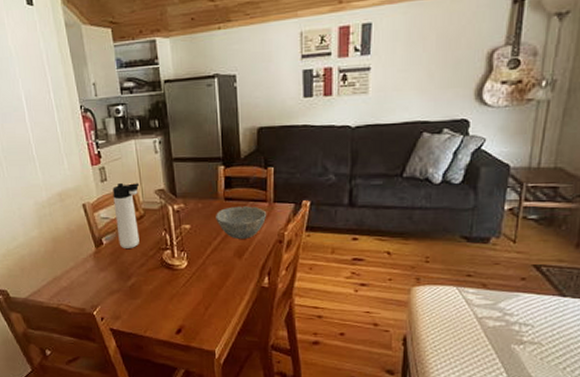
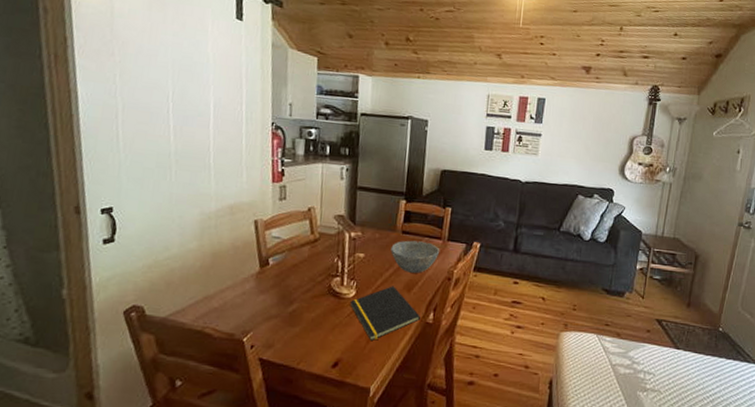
thermos bottle: present [112,182,140,248] -> none [287,203,320,272]
notepad: none [183,254,256,308] -> present [350,286,421,342]

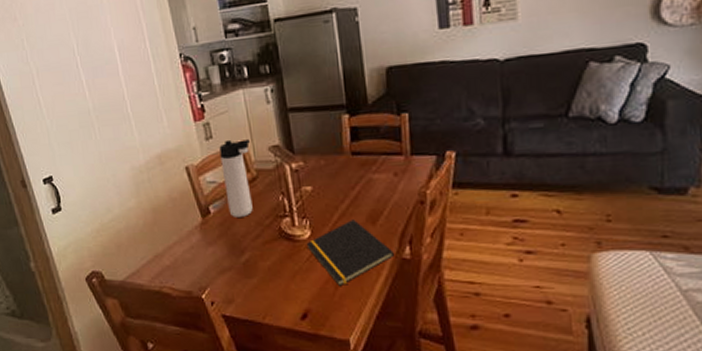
thermos bottle: none [287,203,320,272] -> present [219,139,253,217]
bowl: present [391,240,440,273] -> none [342,160,404,201]

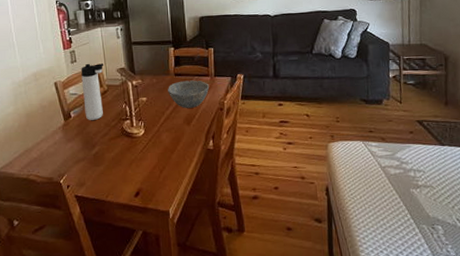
notepad: present [306,219,395,287] -> none [141,121,203,171]
bowl: none [342,160,404,201] -> present [168,80,210,108]

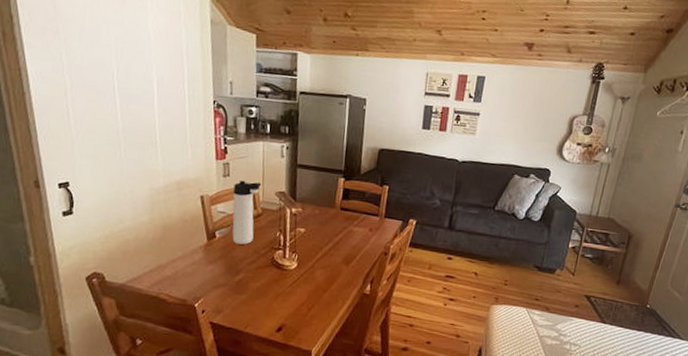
bowl: present [168,80,210,108] -> none [330,216,377,248]

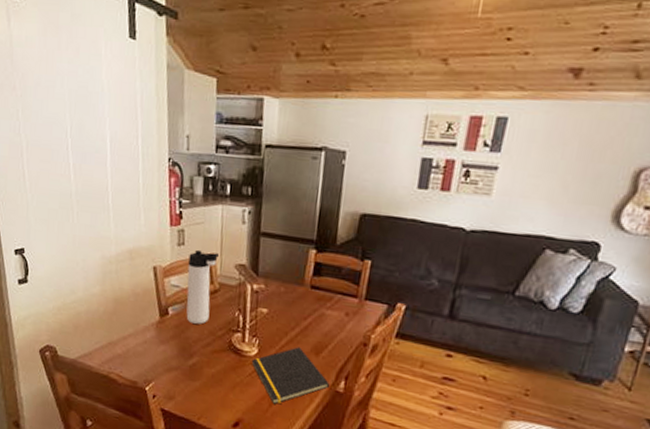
notepad: none [292,259,359,310] -> present [251,347,331,405]

